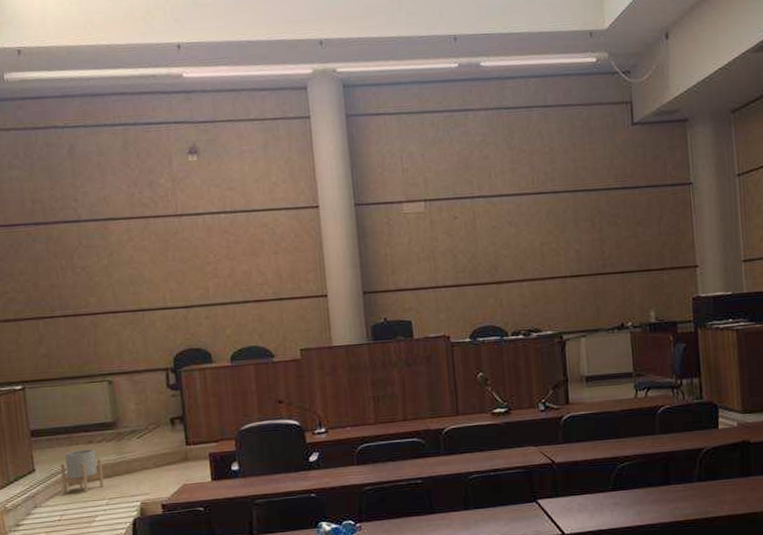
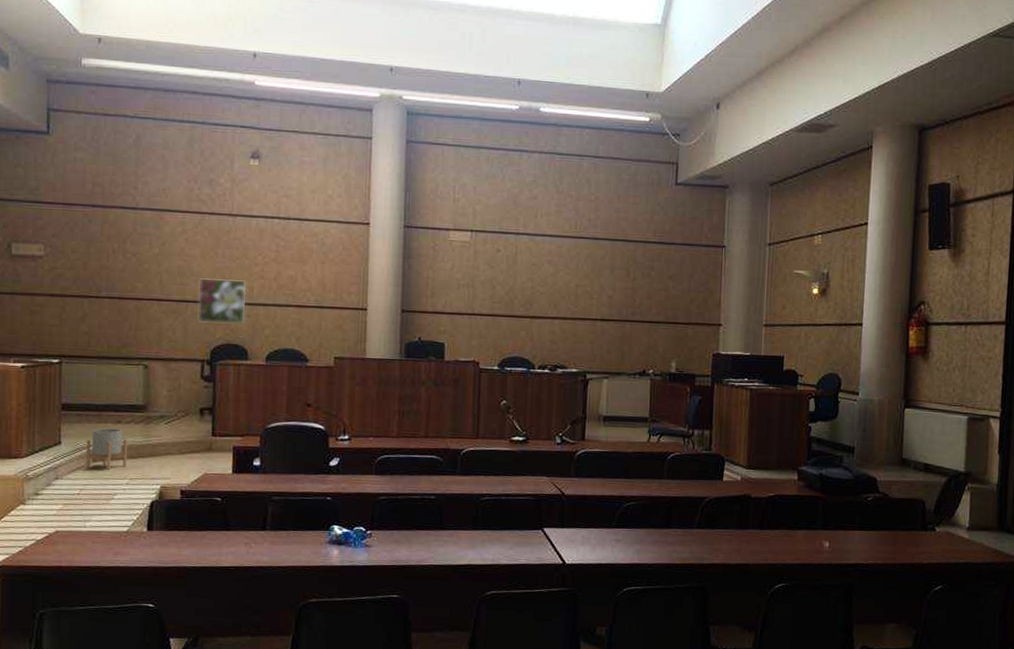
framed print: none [153,281,204,330] -> present [199,278,247,323]

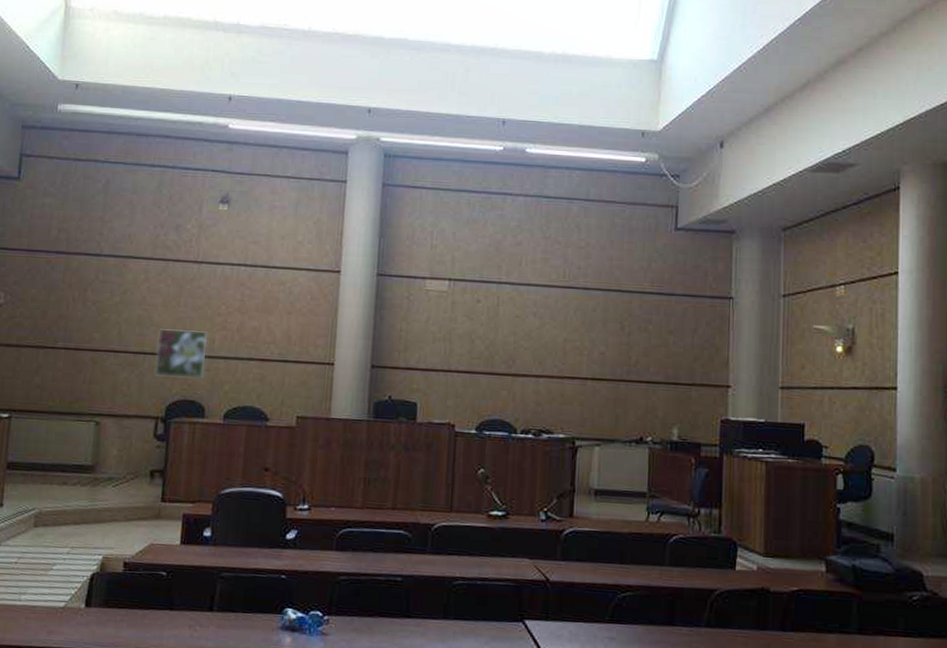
planter: present [85,428,128,470] -> none [26,490,72,537]

